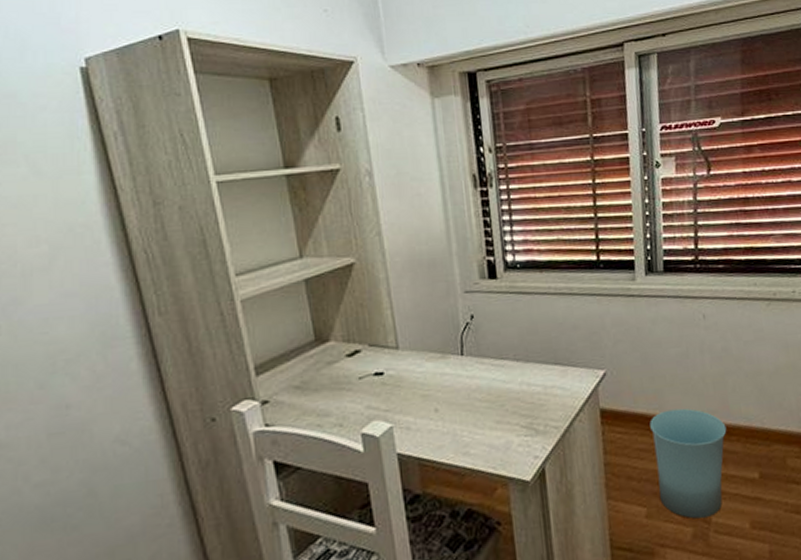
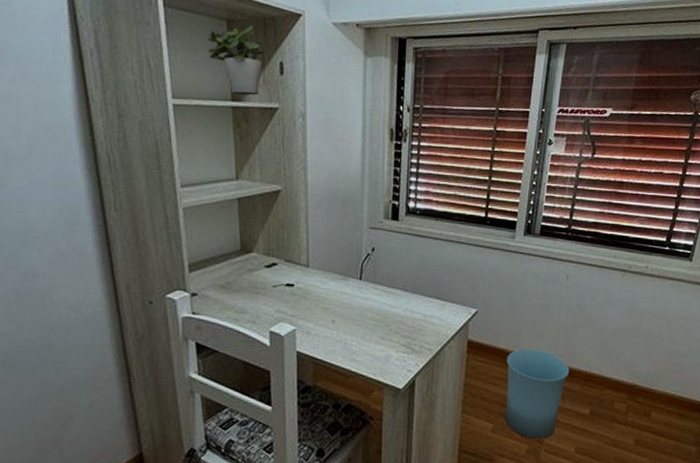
potted plant: none [248,81,319,160] -> present [207,25,267,96]

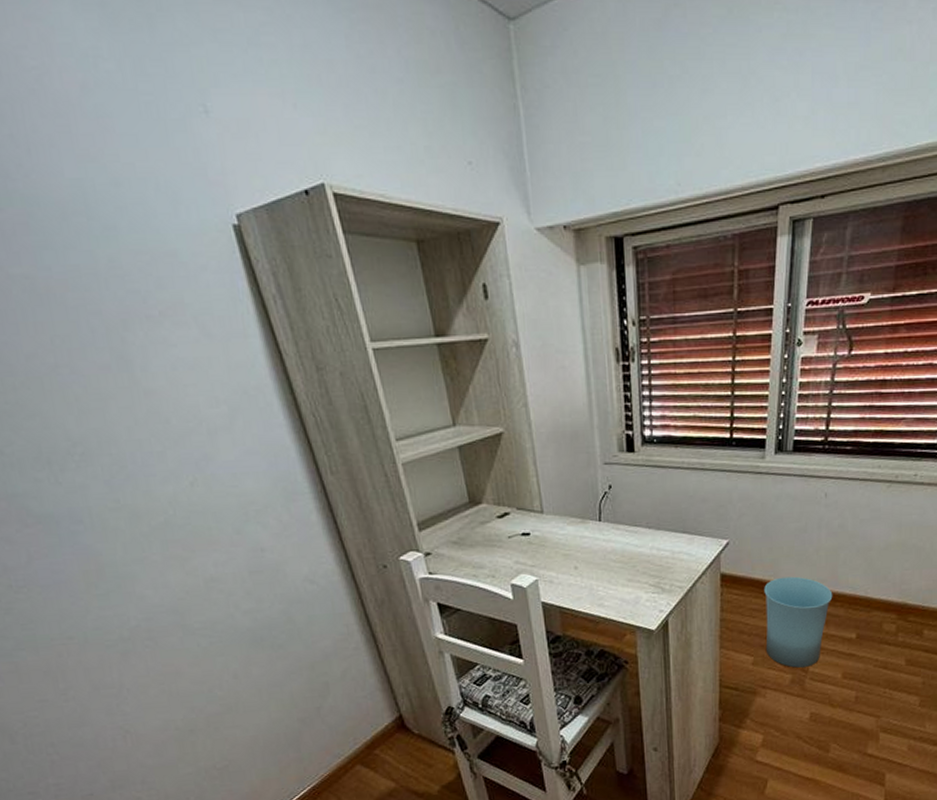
potted plant: present [207,25,267,96] -> none [397,243,466,328]

